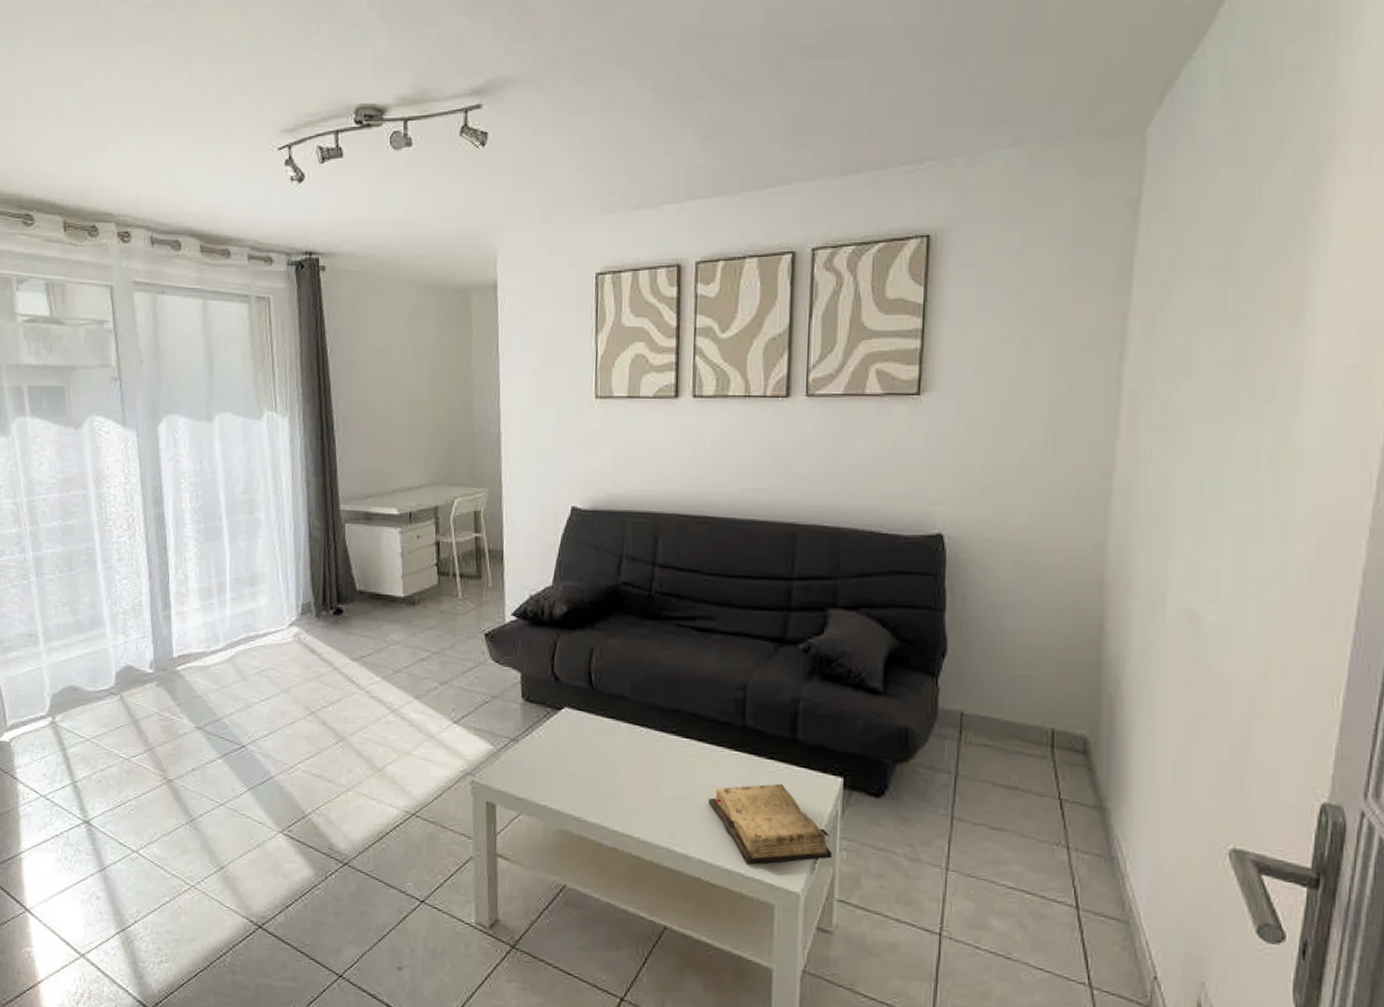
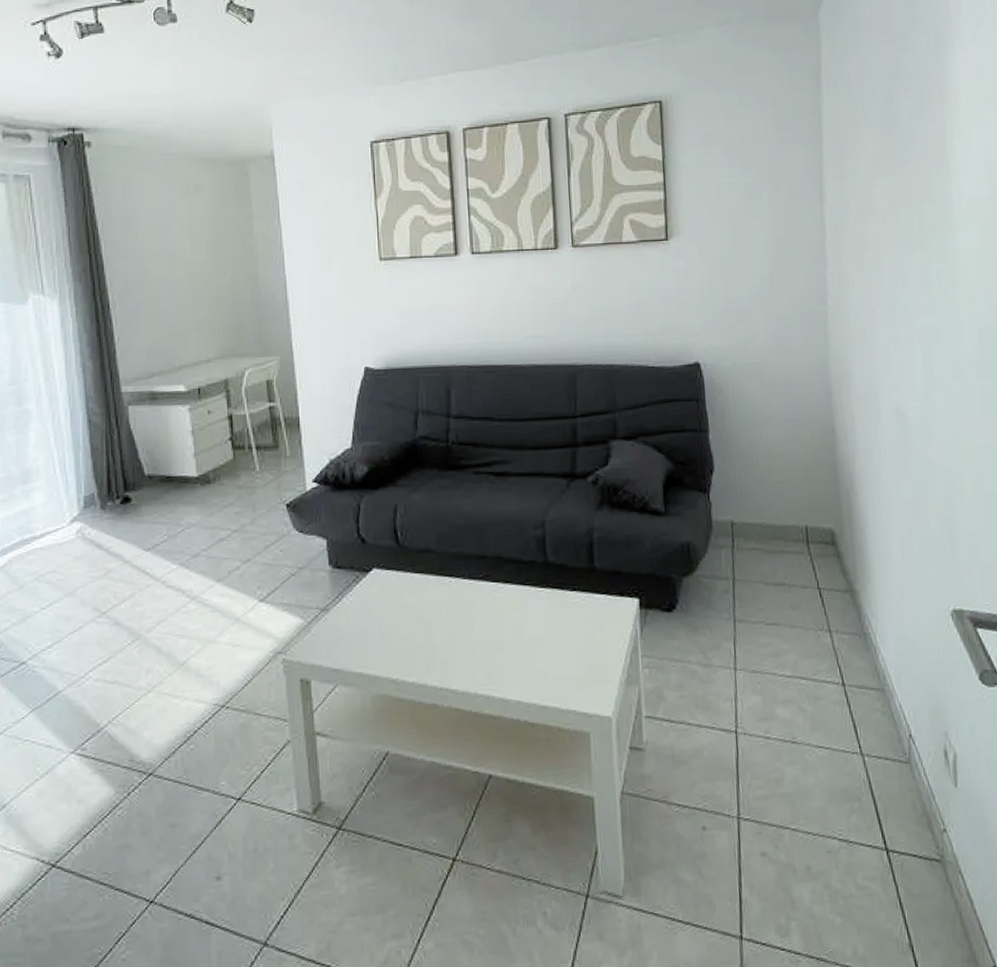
diary: present [708,783,833,865] -> none [520,612,637,697]

